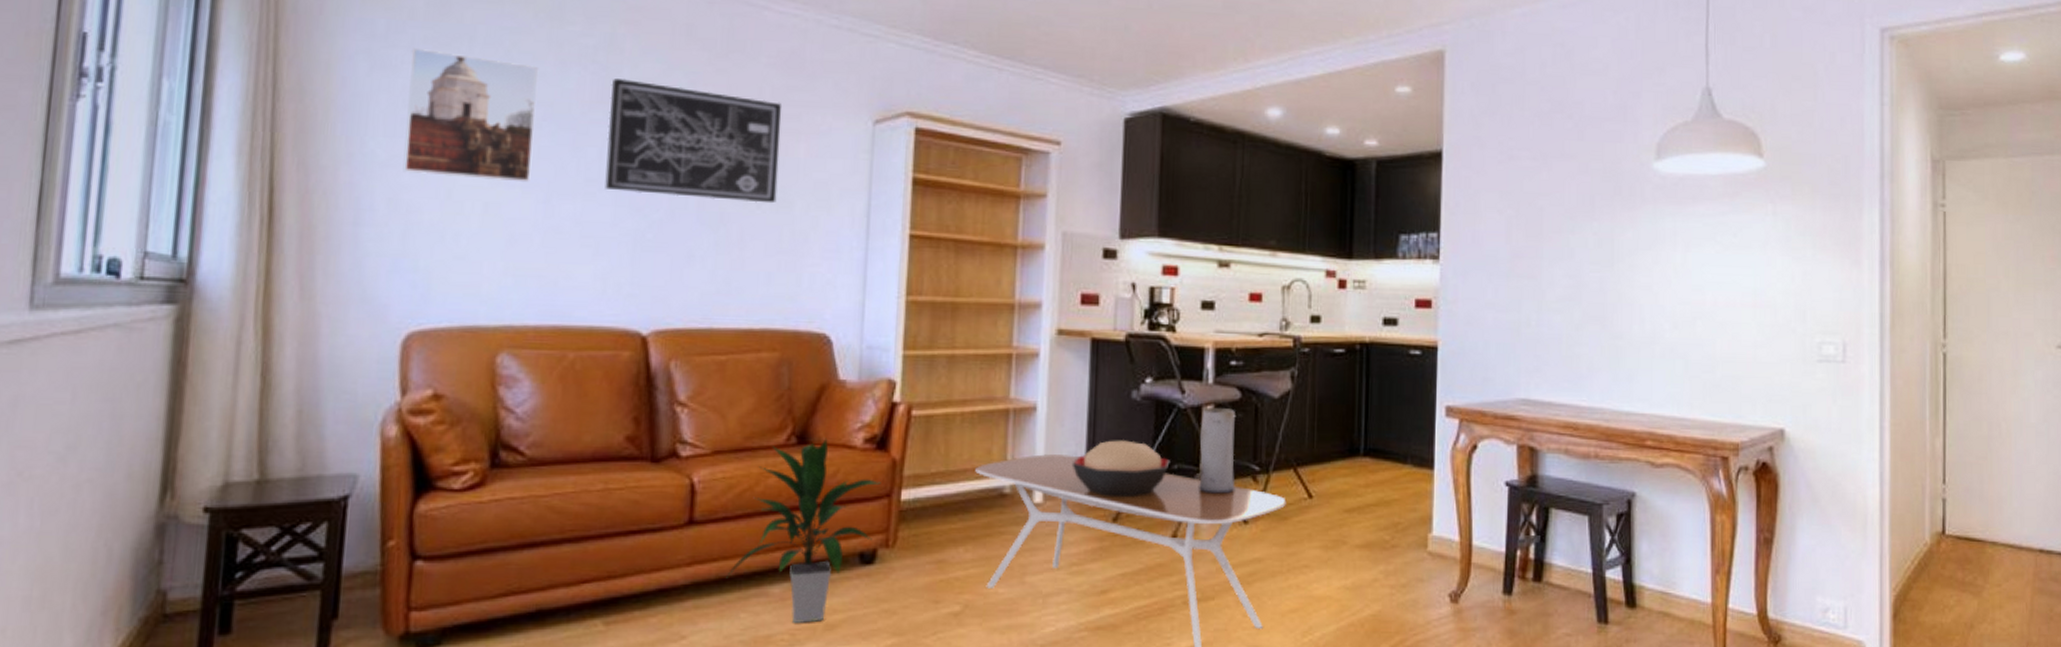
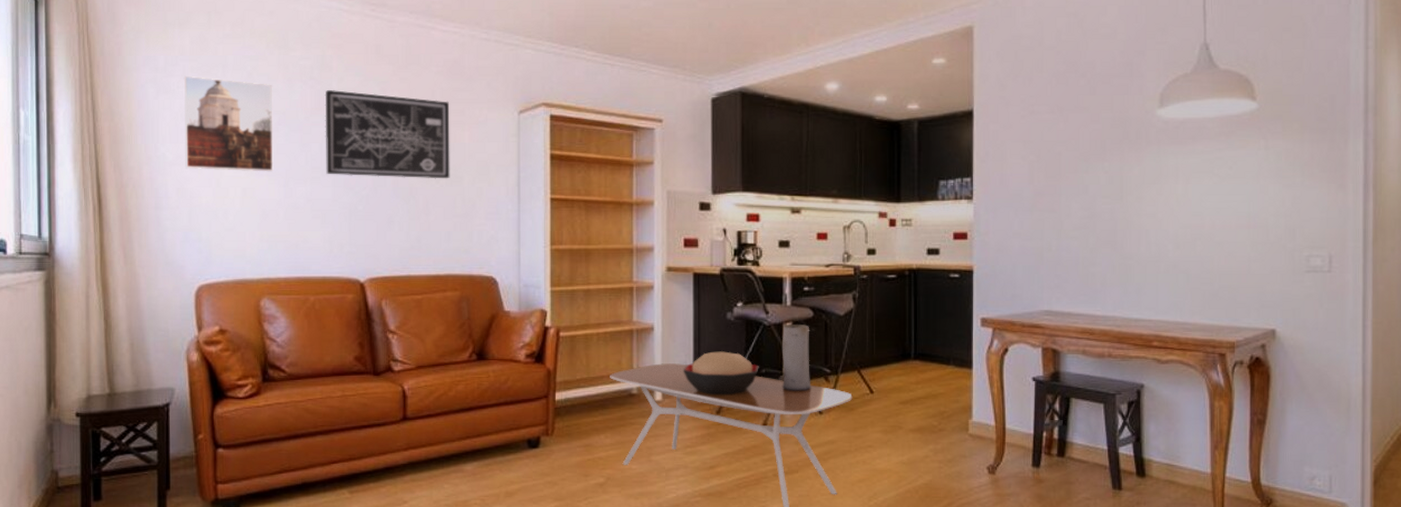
indoor plant: present [726,438,881,623] -> none [433,355,540,491]

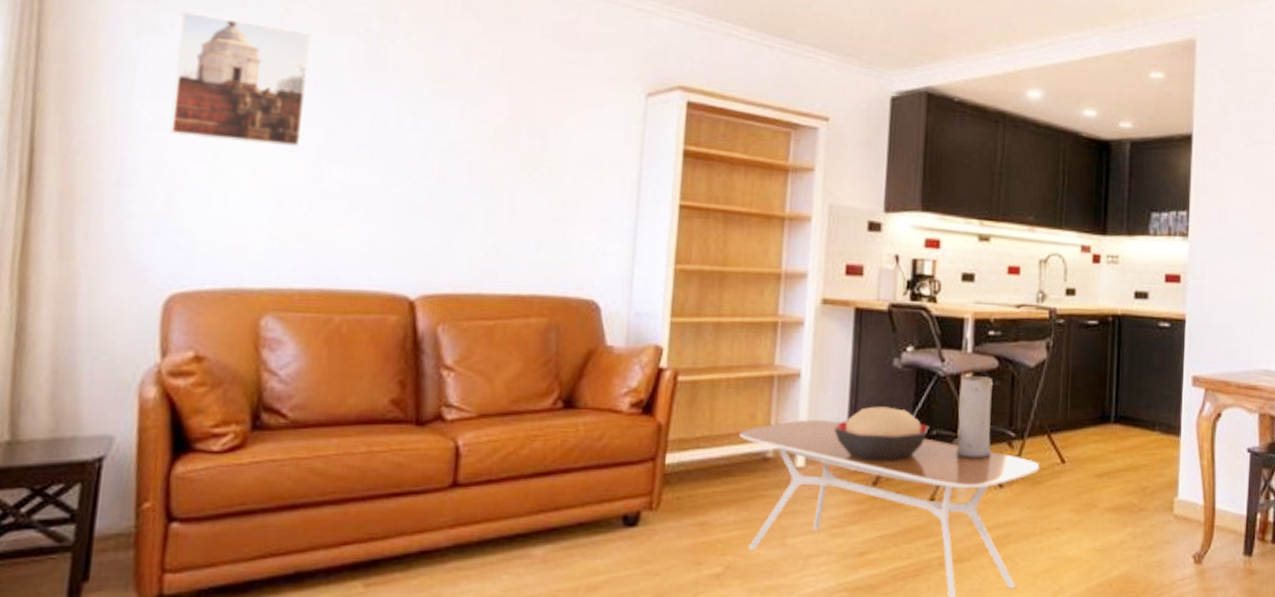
wall art: present [325,90,450,179] -> none [376,47,556,172]

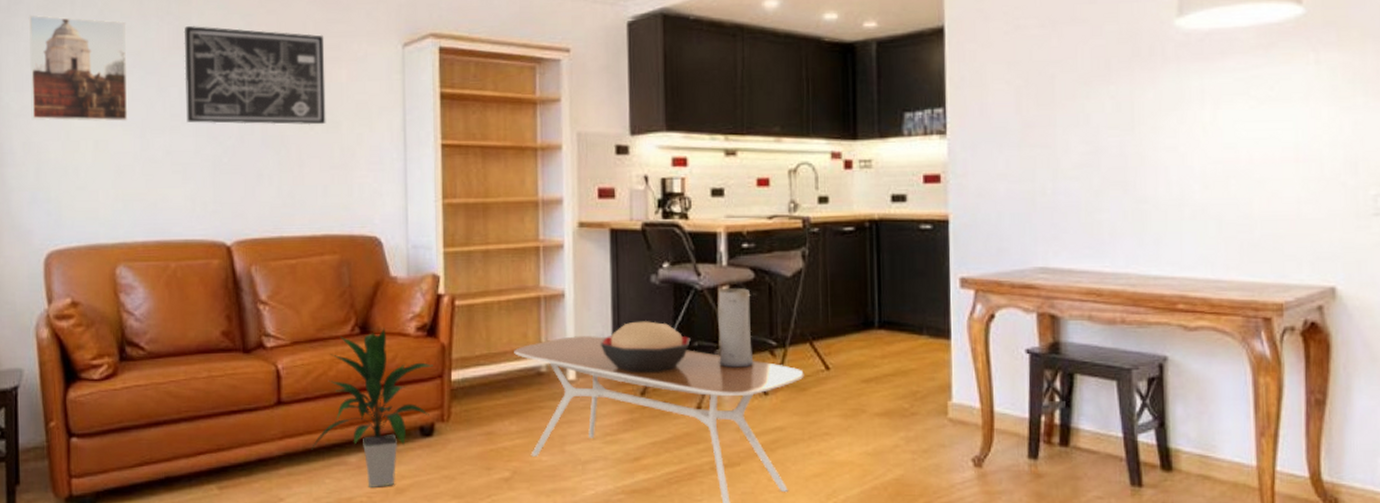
wall art: none [376,47,556,172] -> present [184,26,326,125]
indoor plant: none [489,402,646,584] -> present [312,328,433,487]

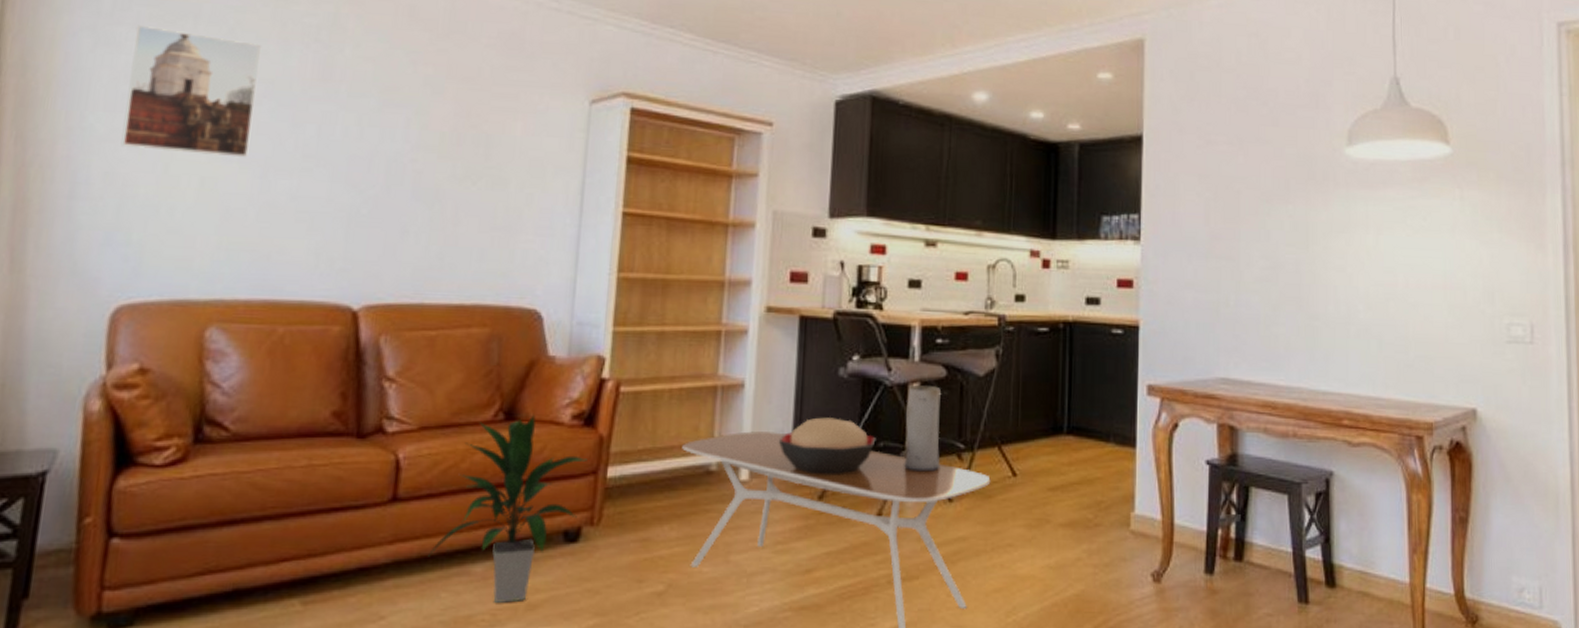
wall art: present [184,26,326,125] -> none [322,57,501,181]

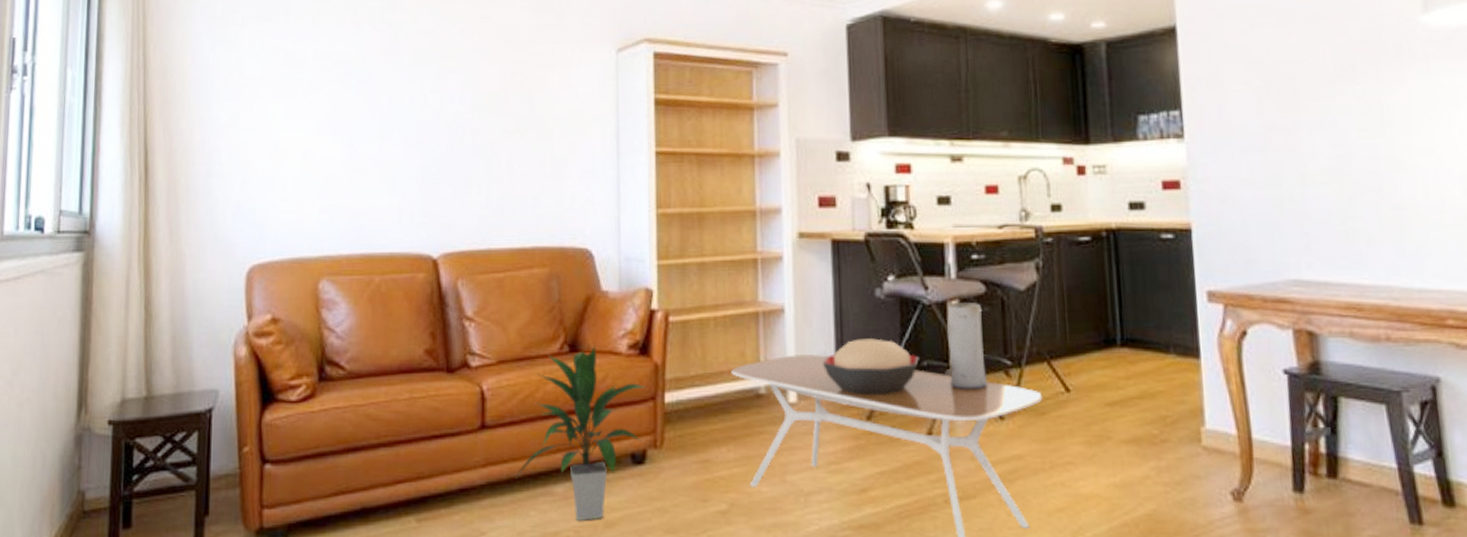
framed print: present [119,24,261,158] -> none [239,24,339,131]

